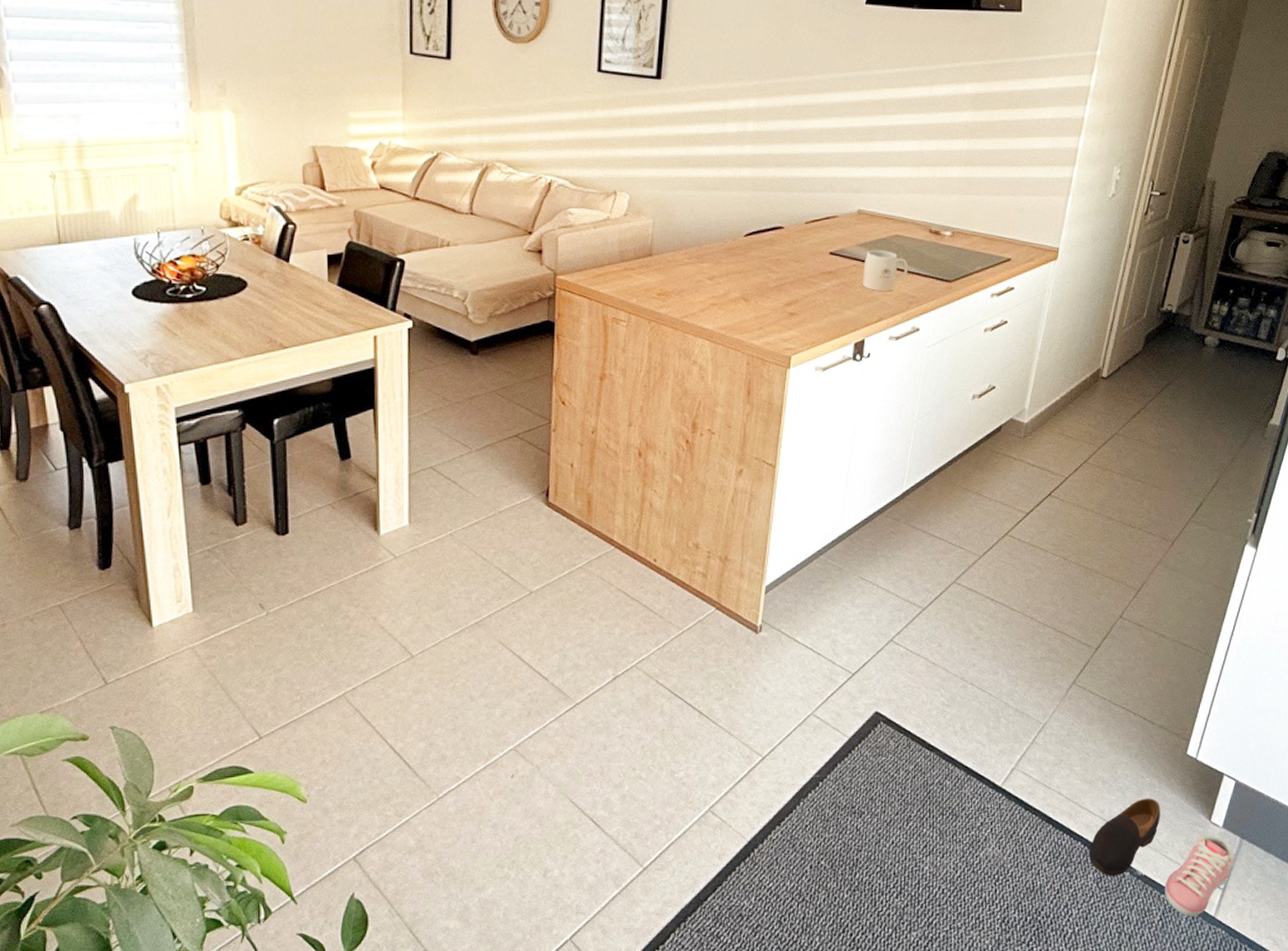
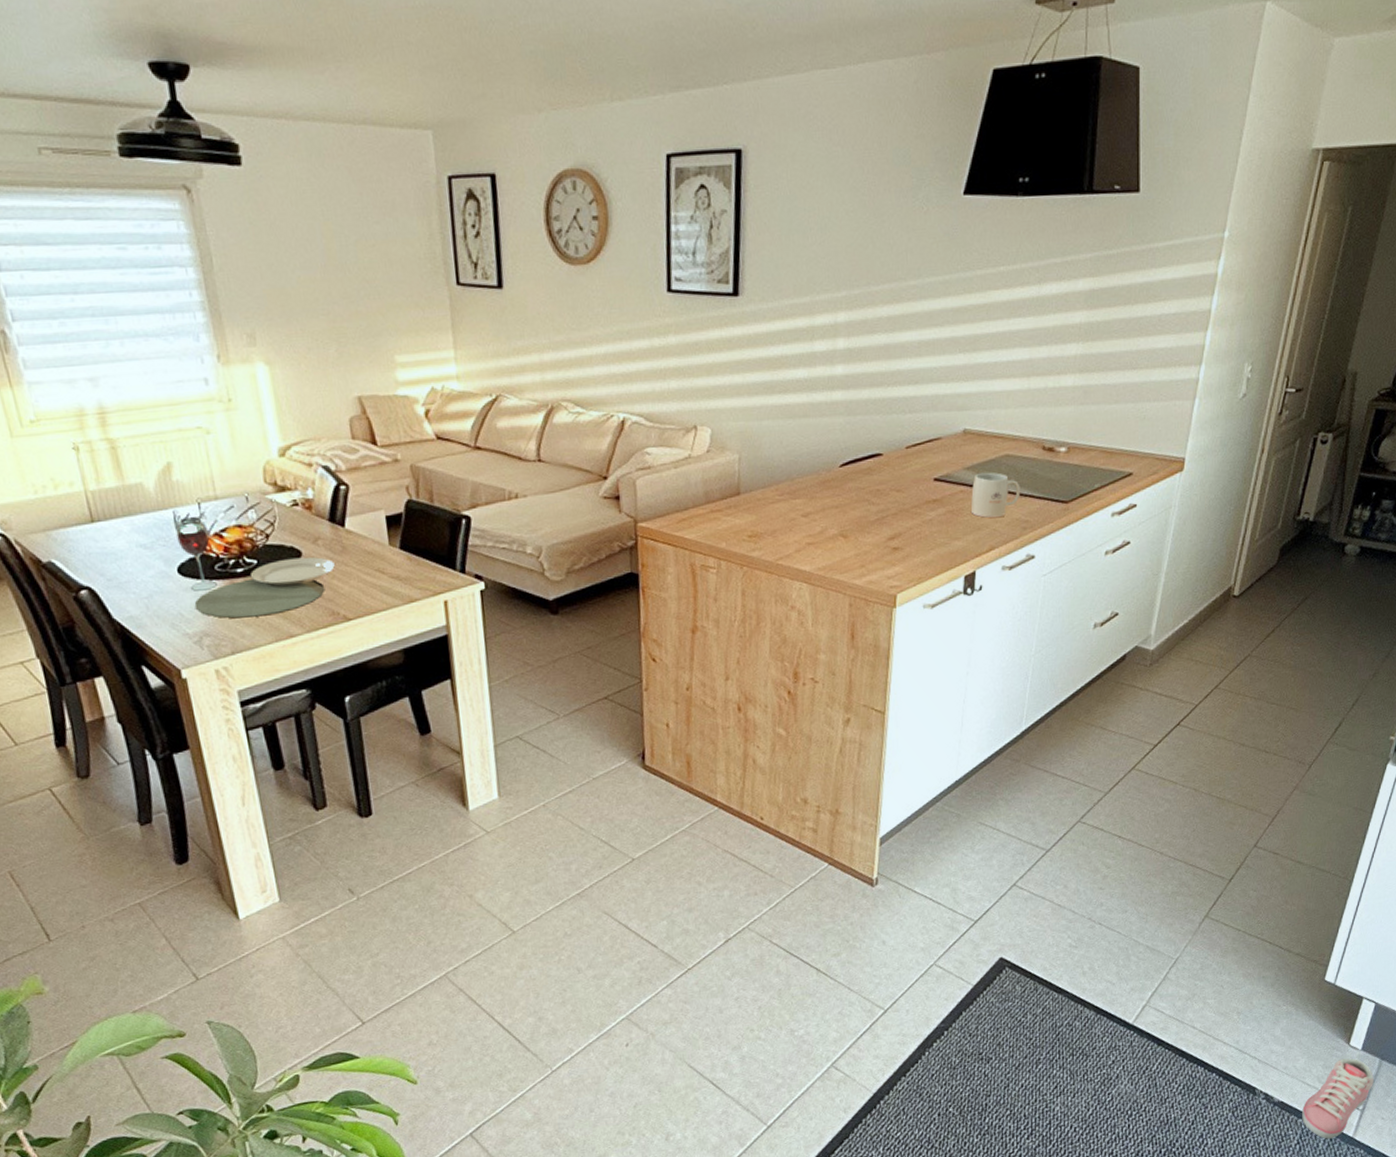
wineglass: none [135,244,167,312] -> present [176,516,217,591]
placemat: none [144,304,266,340] -> present [194,578,326,619]
plate: none [198,287,277,313] -> present [250,556,335,587]
shoe: present [1088,798,1160,876] -> none [1223,1025,1297,1105]

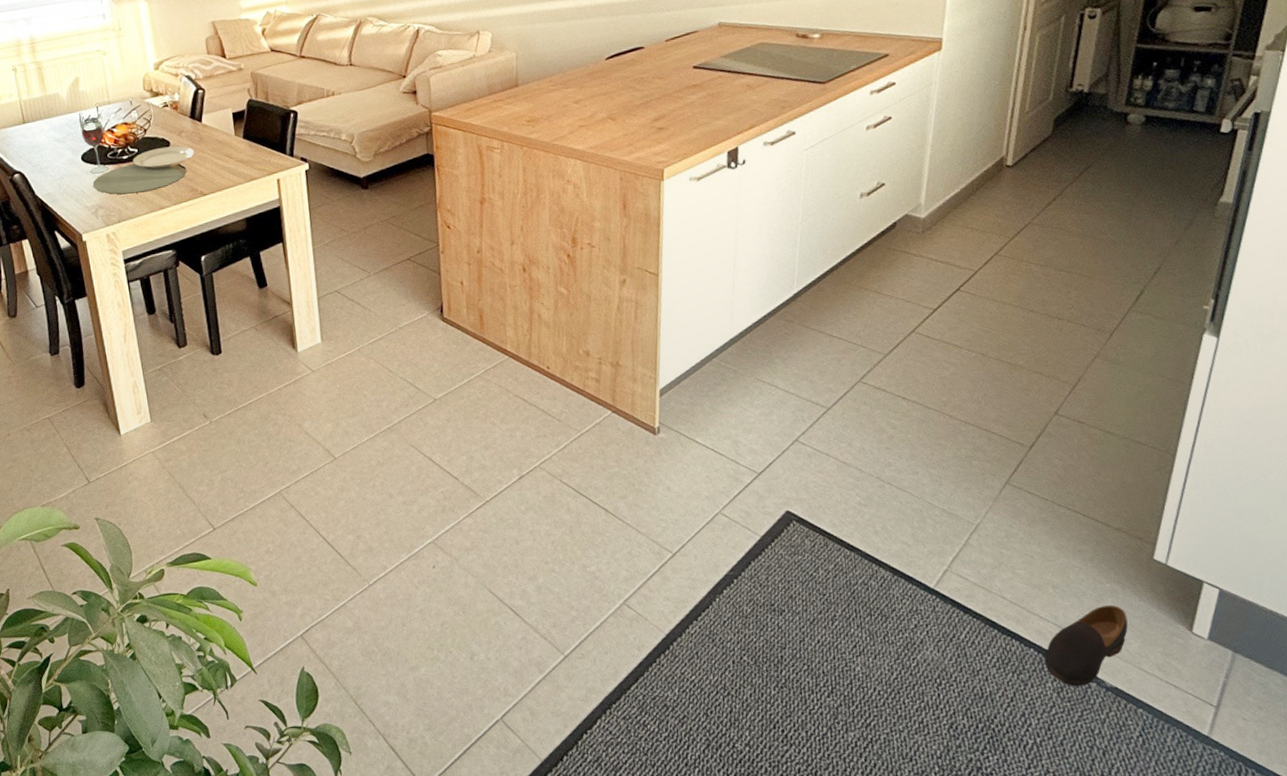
mug: present [970,472,1021,519] -> none [729,58,778,100]
shoe: none [1223,1025,1297,1105] -> present [1043,604,1128,686]
sneaker: present [1302,1058,1374,1139] -> none [1141,647,1228,735]

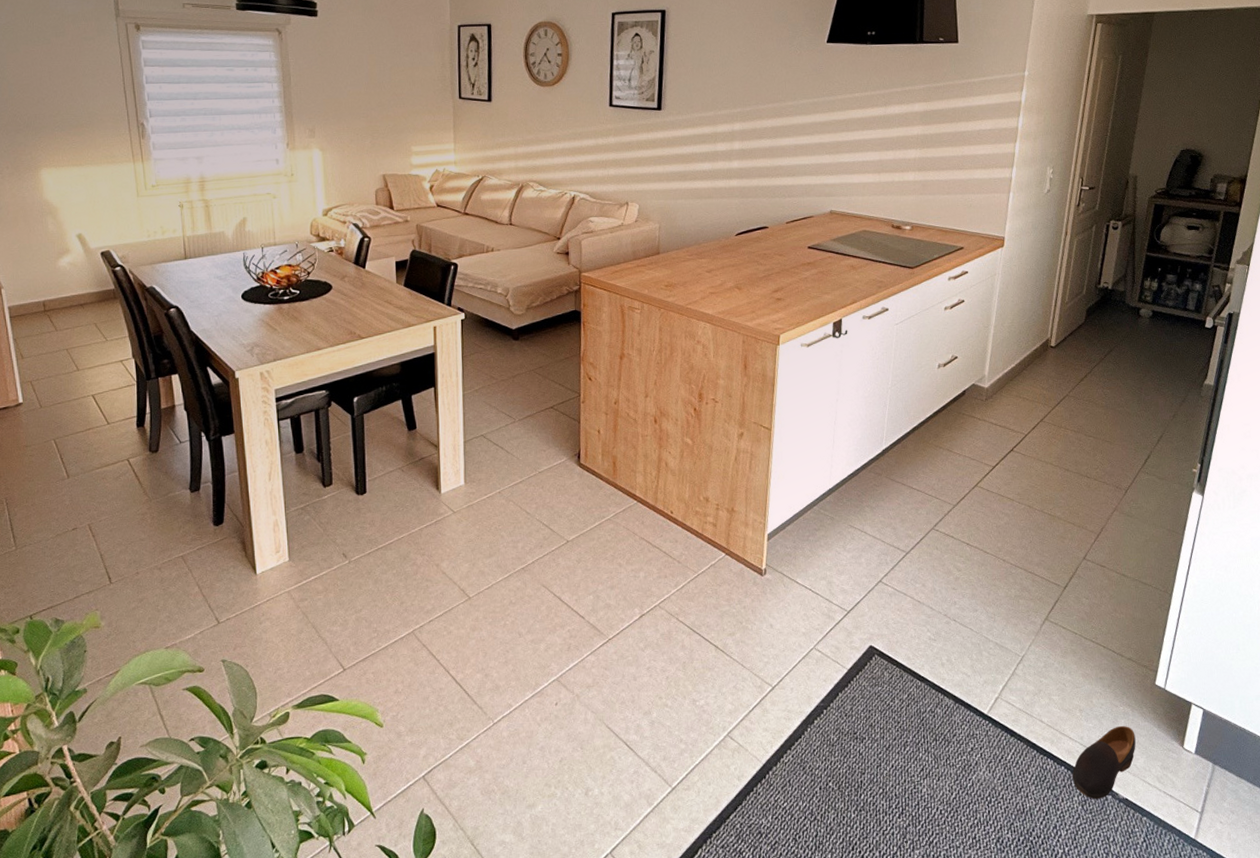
wineglass: present [81,117,109,174] -> none [244,257,269,312]
placemat: present [92,163,187,195] -> none [251,304,347,334]
plate: present [132,146,194,169] -> none [293,289,355,311]

